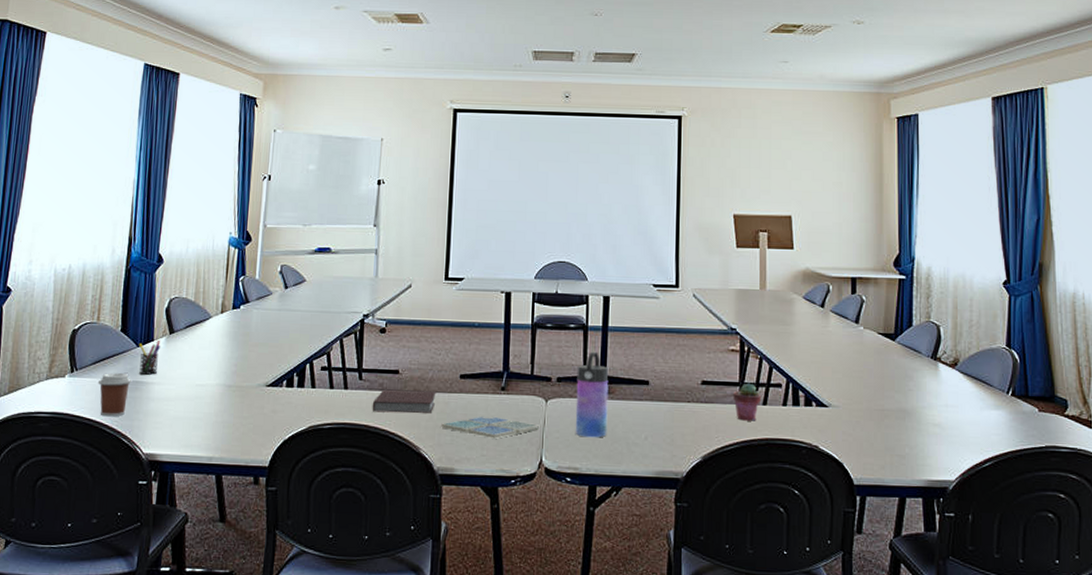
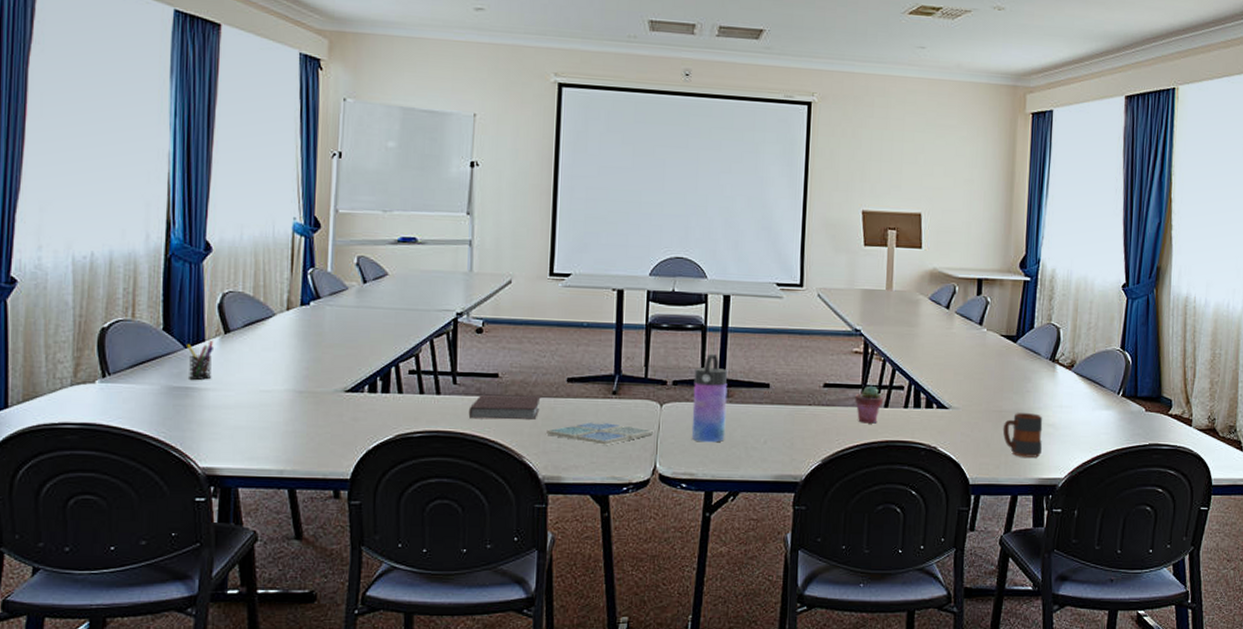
coffee cup: present [97,373,132,417] -> none [137,378,181,427]
mug: none [886,412,928,458] -> present [1002,413,1043,458]

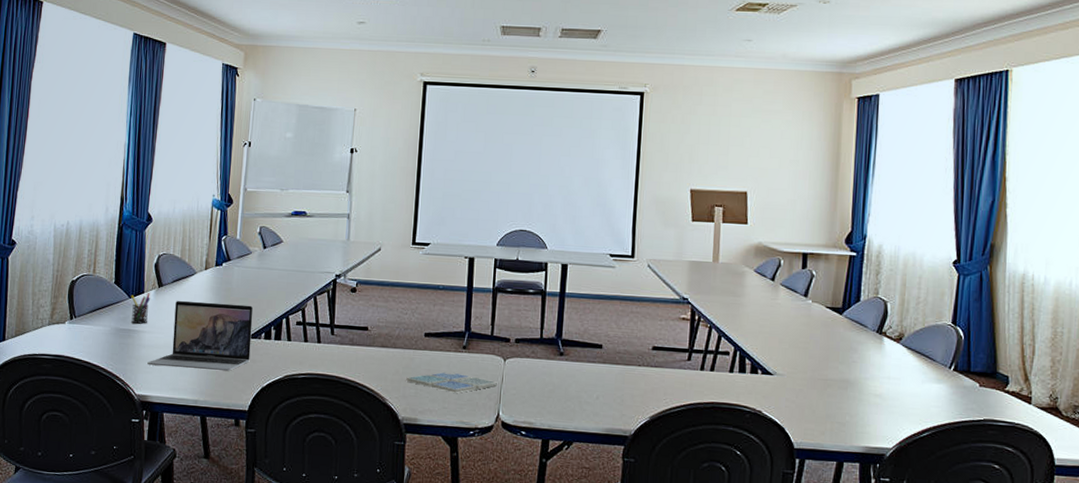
laptop: none [213,348,353,434] -> present [147,300,254,372]
notebook: present [468,394,541,420] -> none [342,344,402,368]
water bottle: present [691,353,728,443] -> none [531,315,564,396]
potted succulent: present [855,385,883,424] -> none [682,350,709,386]
mug: present [1002,413,1043,458] -> none [828,382,870,427]

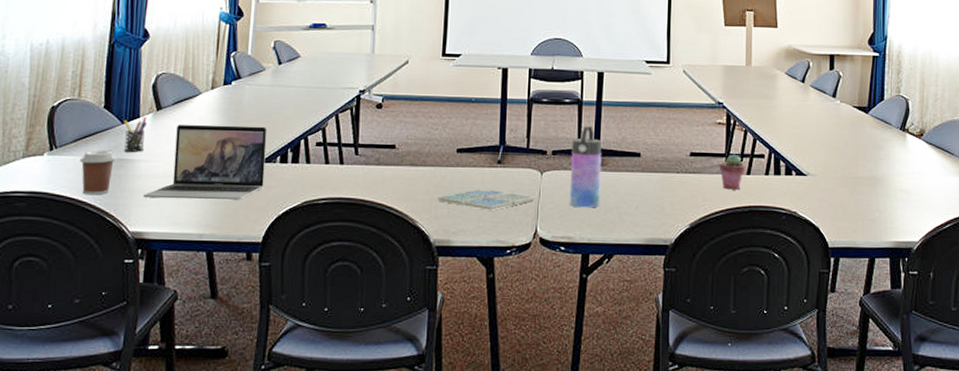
coffee cup: none [94,321,125,361] -> present [79,151,117,195]
water bottle: none [531,315,564,396] -> present [569,125,602,208]
potted succulent: none [682,350,709,386] -> present [719,154,745,190]

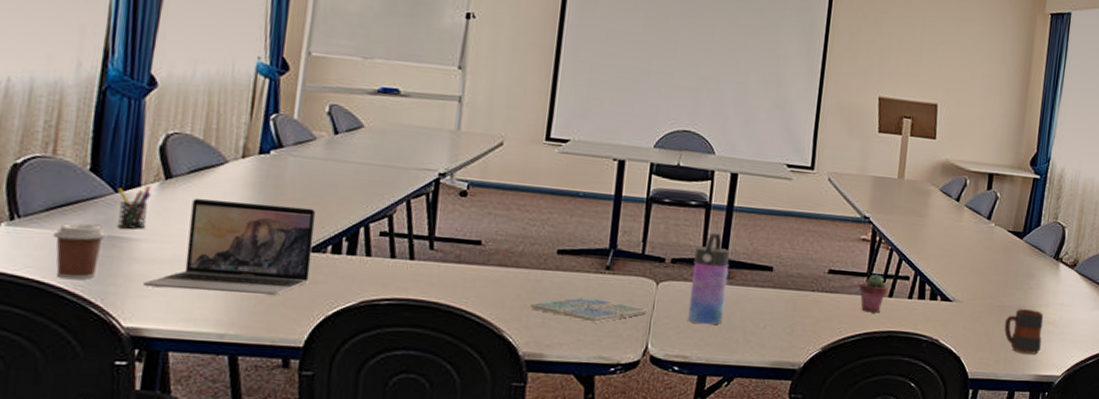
mug: none [858,179,896,222] -> present [1004,309,1044,354]

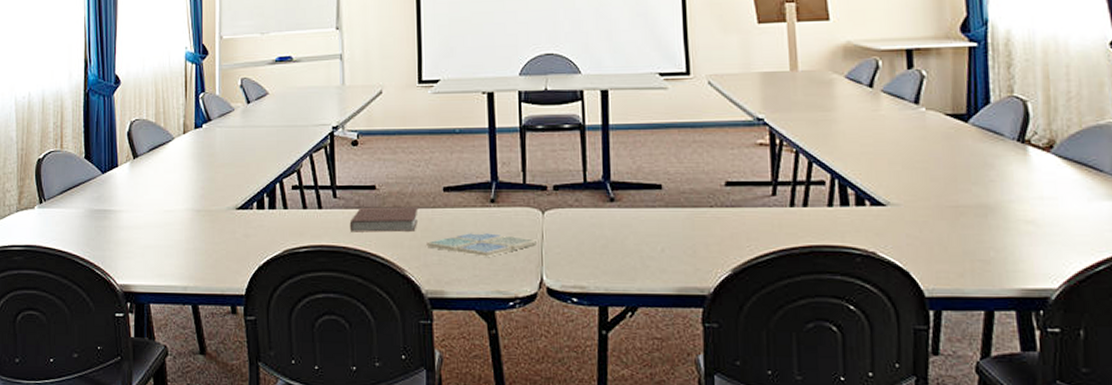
coffee cup: present [52,223,107,280] -> none [66,202,100,248]
pen holder: present [116,186,151,230] -> none [103,166,125,202]
laptop: present [143,198,316,296] -> none [128,171,242,251]
notebook: none [444,262,527,292] -> present [349,207,418,233]
water bottle: present [687,232,730,325] -> none [576,154,616,252]
potted succulent: present [859,274,888,313] -> none [765,181,800,226]
mug: present [1004,309,1044,354] -> none [962,208,1021,263]

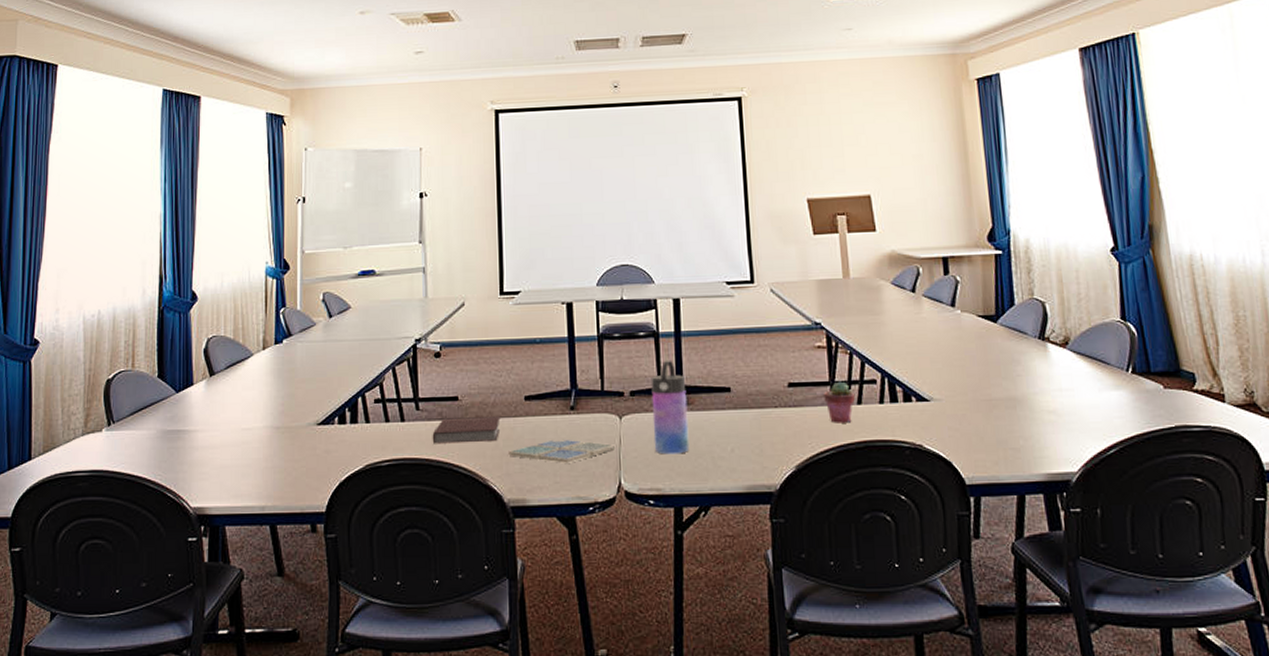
water bottle: none [576,154,616,252] -> present [651,360,690,455]
potted succulent: none [765,181,800,226] -> present [824,381,855,423]

